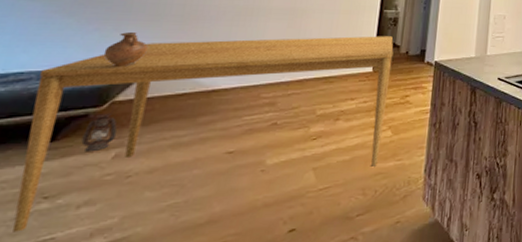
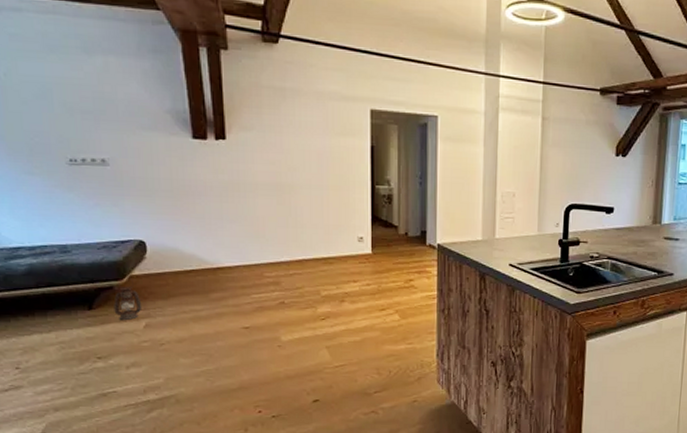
dining table: present [12,36,394,233] -> none [61,215,391,385]
ceramic jug: present [103,32,148,67] -> none [109,208,148,243]

